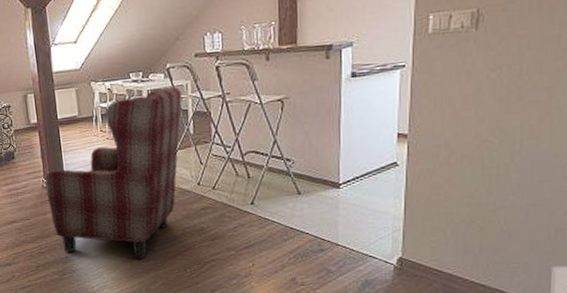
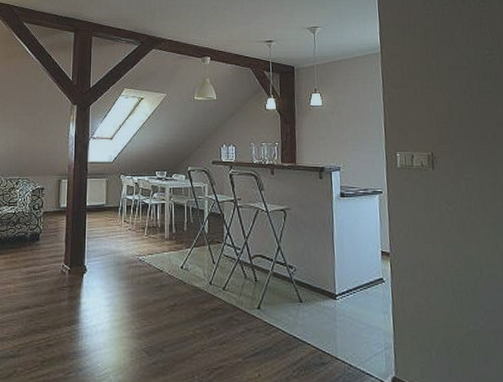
armchair: present [44,87,183,259] -> none [64,188,200,360]

